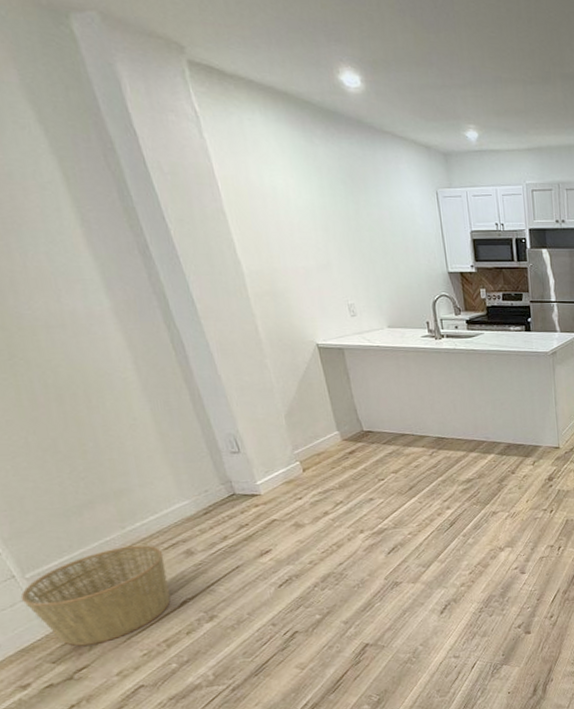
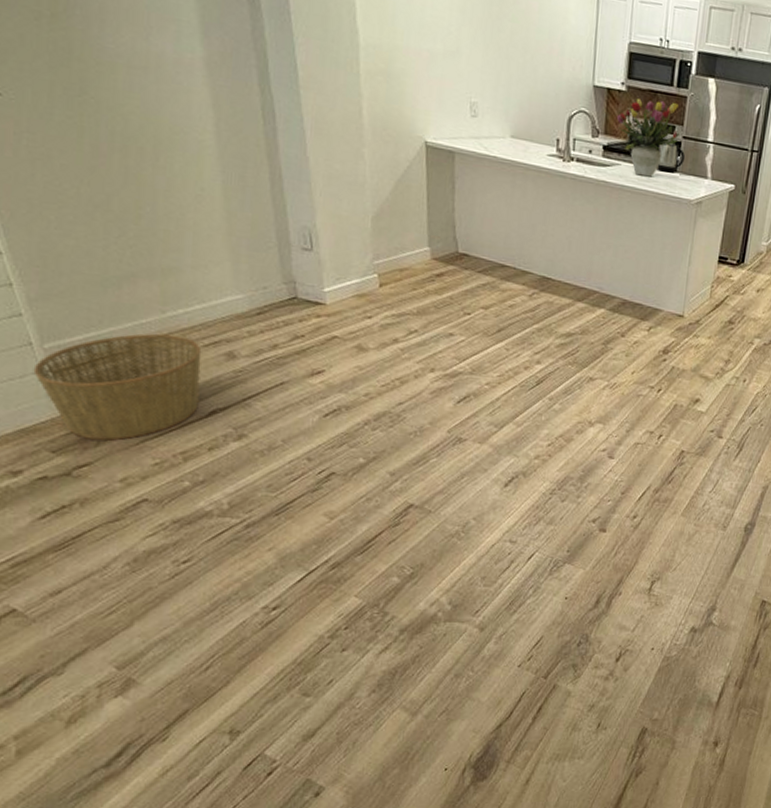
flower arrangement: none [473,274,527,340] -> present [617,98,680,177]
kettle: none [512,308,535,333] -> present [656,142,685,174]

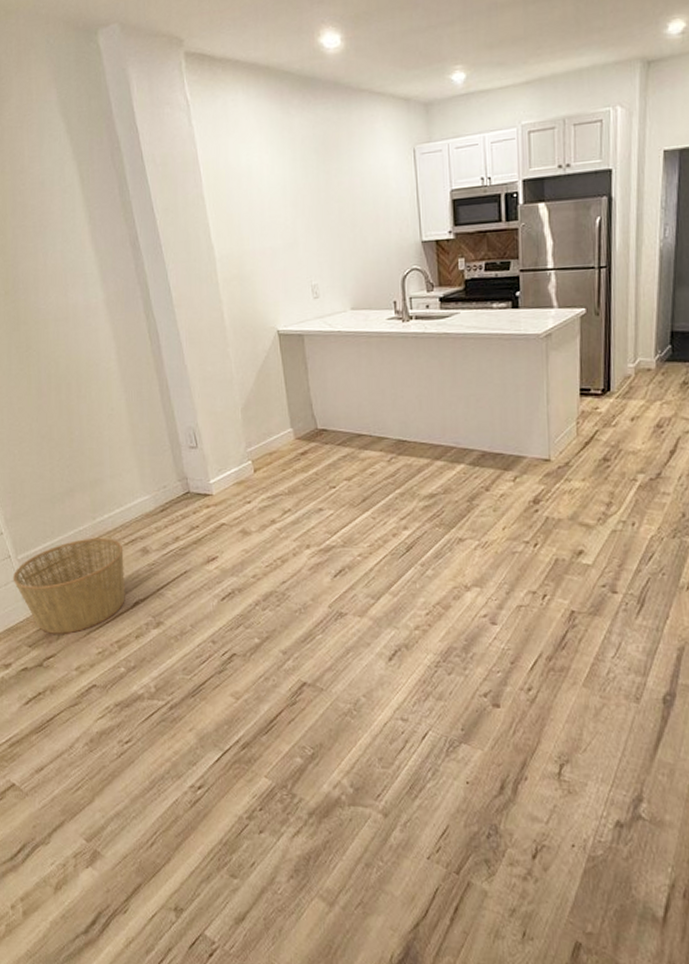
flower arrangement: present [617,98,680,177] -> none [449,237,516,320]
kettle: present [656,142,685,174] -> none [496,279,525,311]

